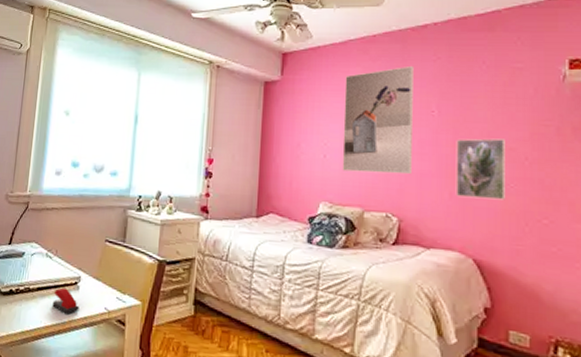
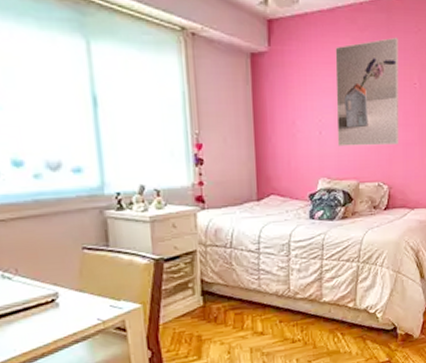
stapler: present [52,287,79,314] -> none [25,308,64,335]

